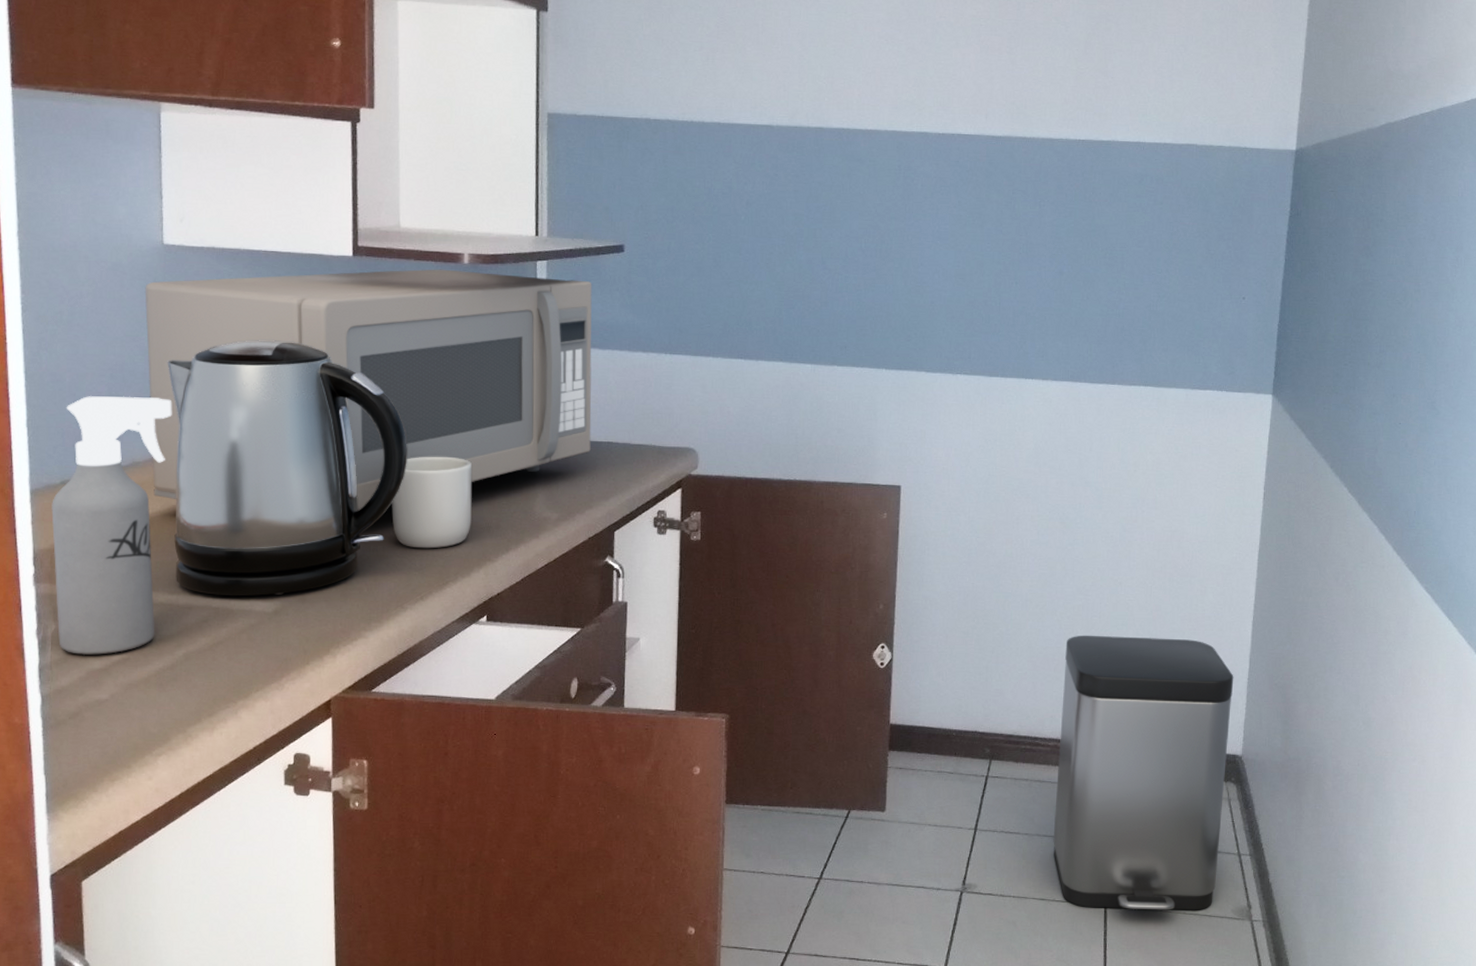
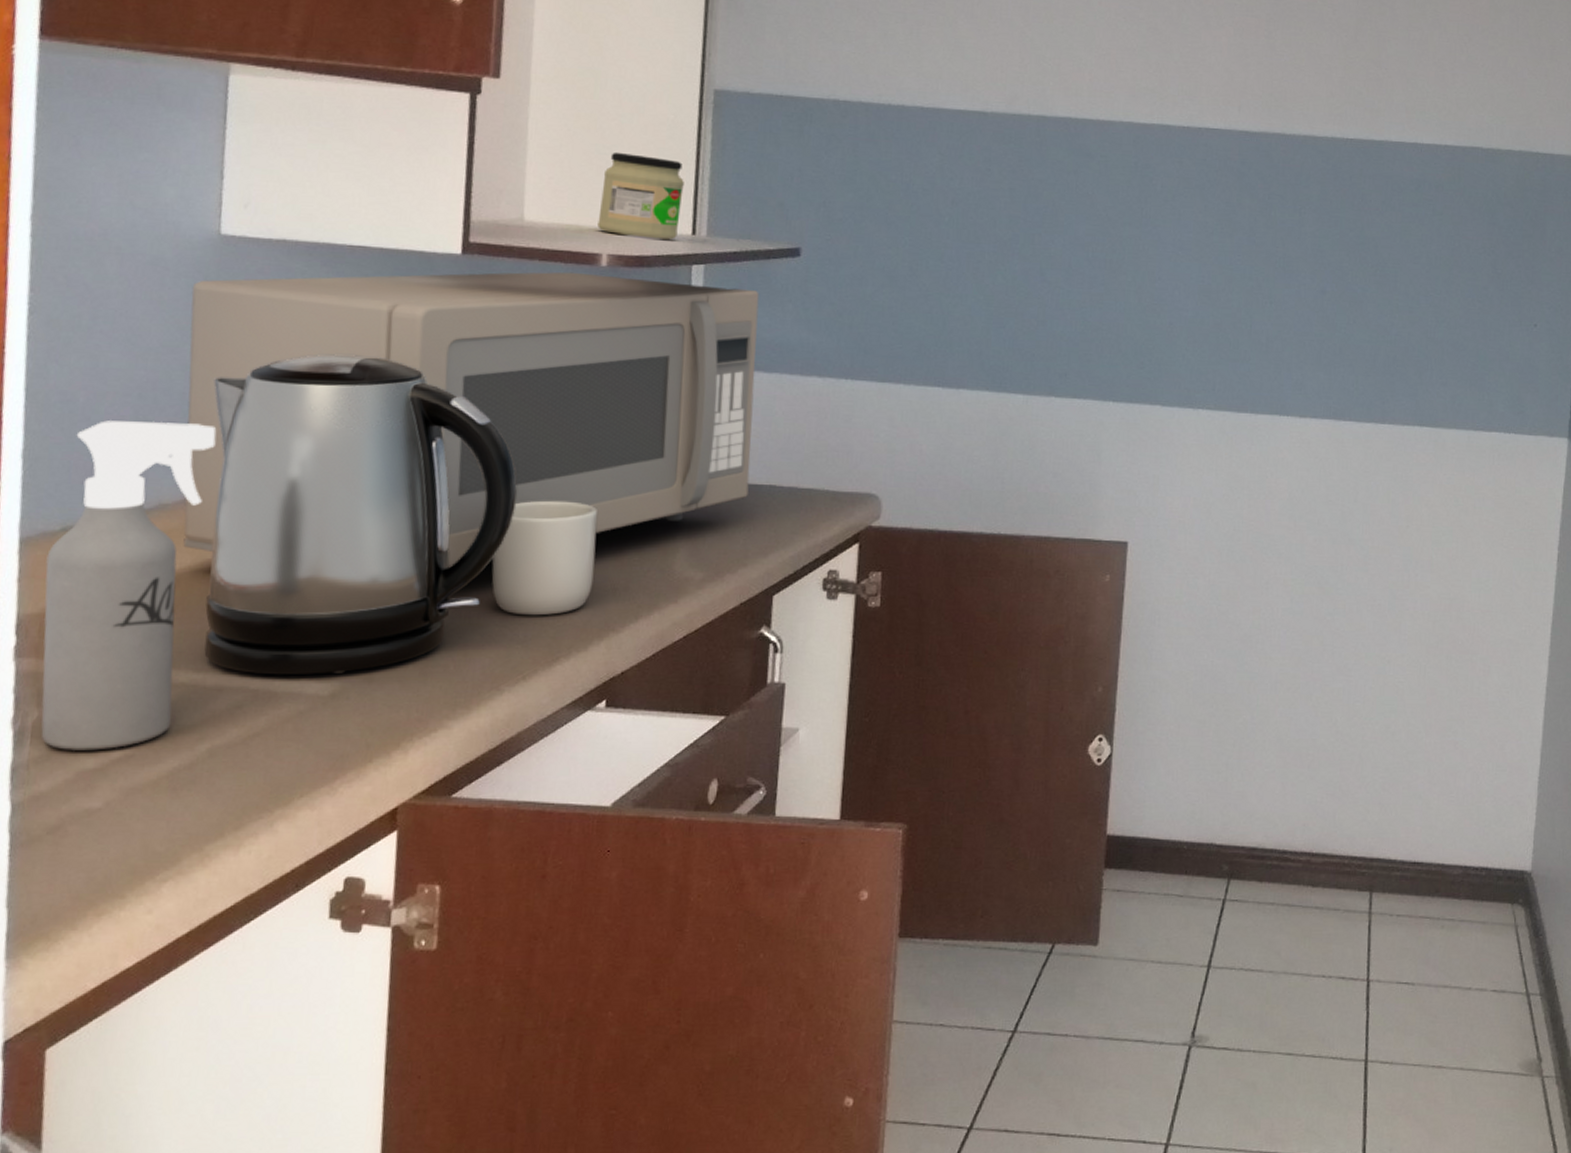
jar: none [459,168,527,240] -> present [597,152,684,240]
pedal bin: present [1053,635,1234,910] -> none [1303,724,1522,1066]

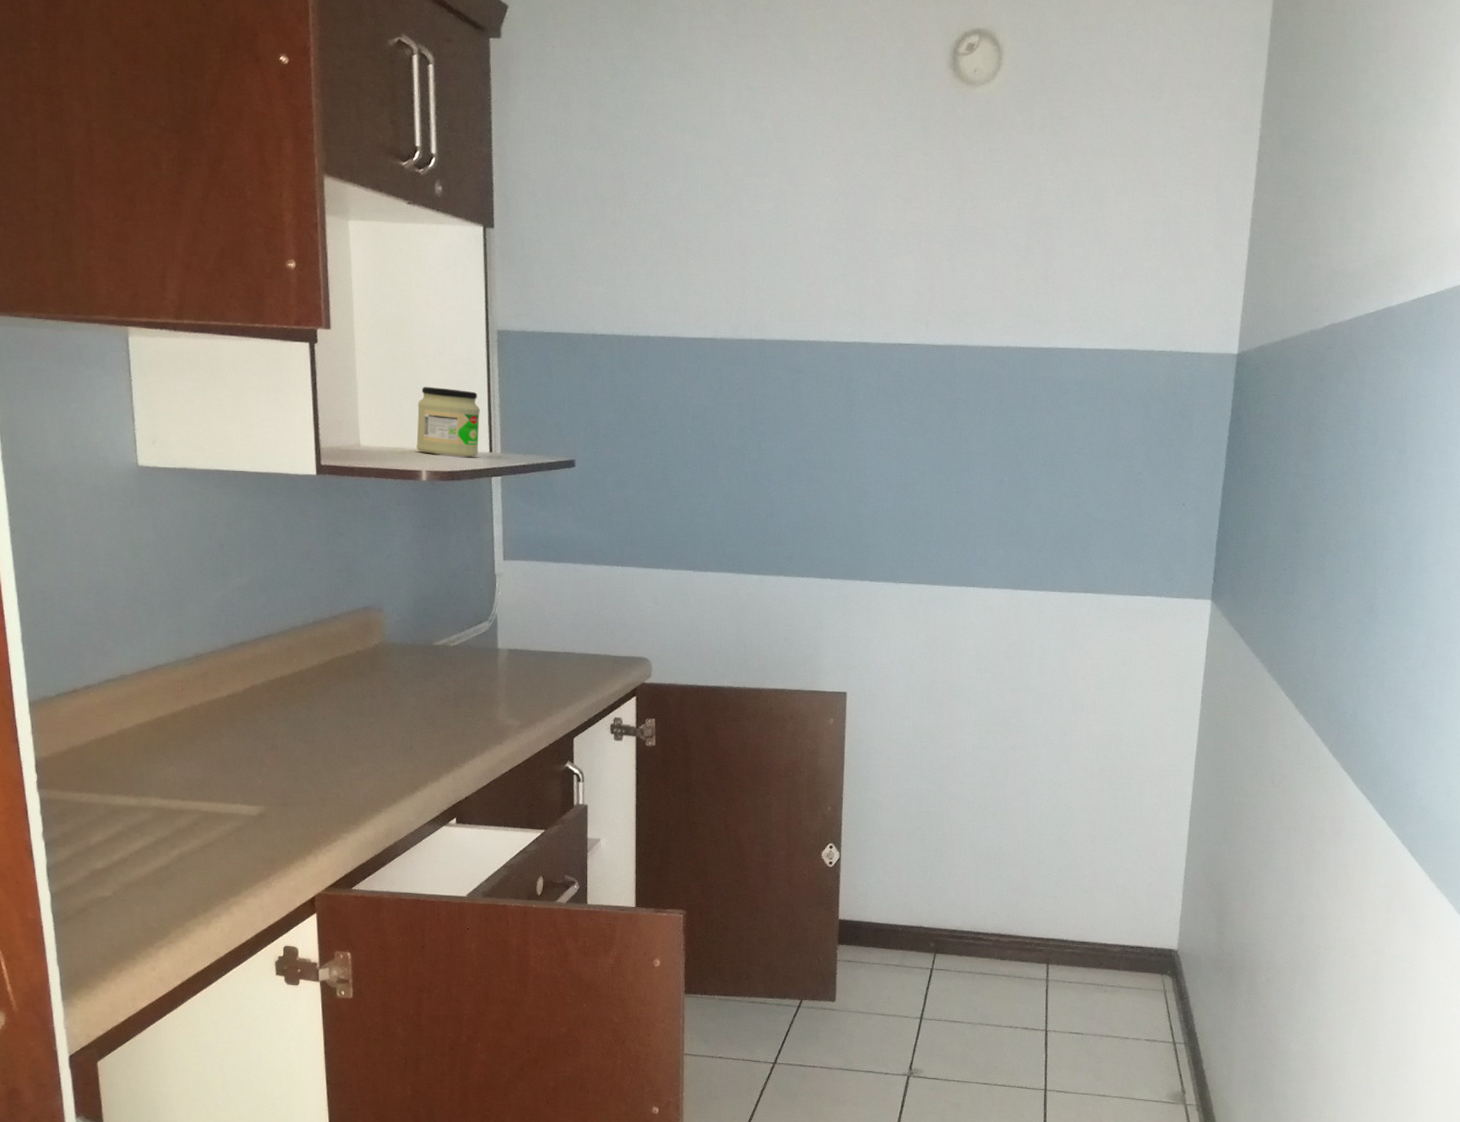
spray bottle: present [41,420,216,751] -> none [49,613,155,855]
microwave: present [183,271,759,568] -> none [123,486,549,720]
kettle: present [204,354,518,675] -> none [148,557,377,801]
mug: present [491,500,598,616] -> none [363,667,439,755]

